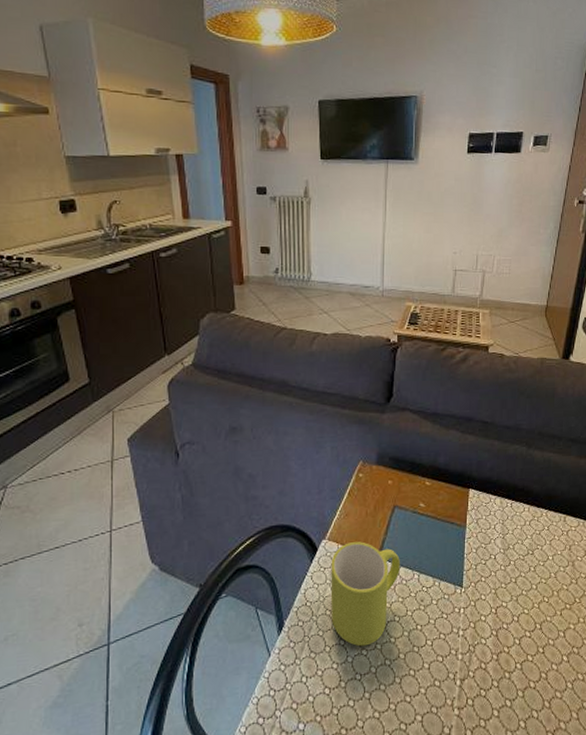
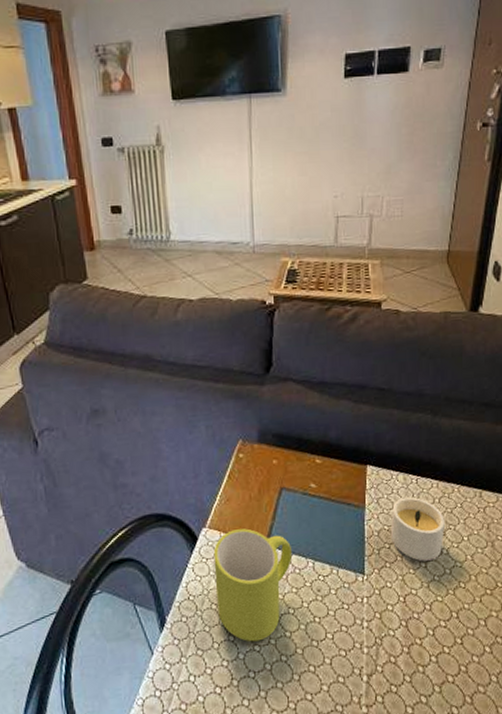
candle: none [486,519,533,577] -> present [390,497,445,561]

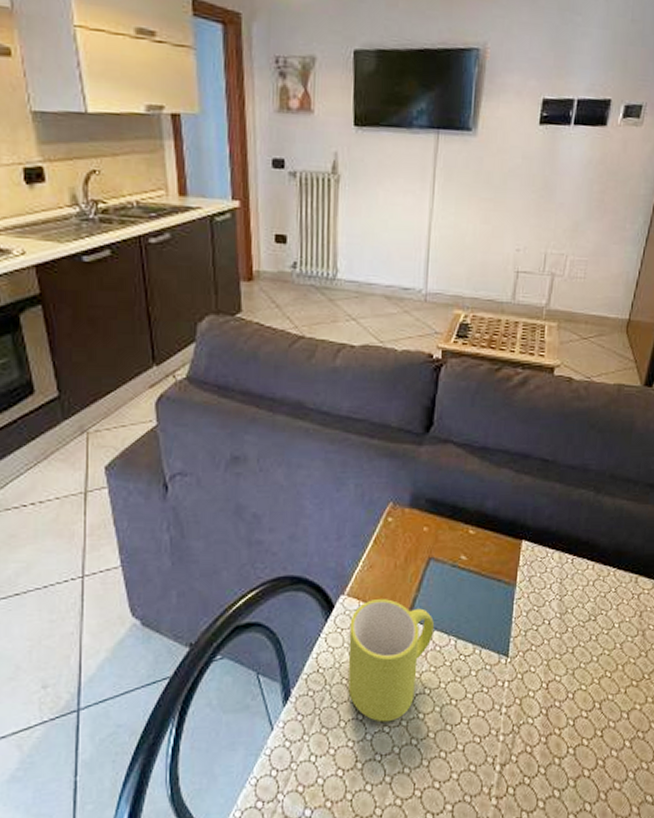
candle: present [390,497,445,561] -> none [539,577,597,647]

